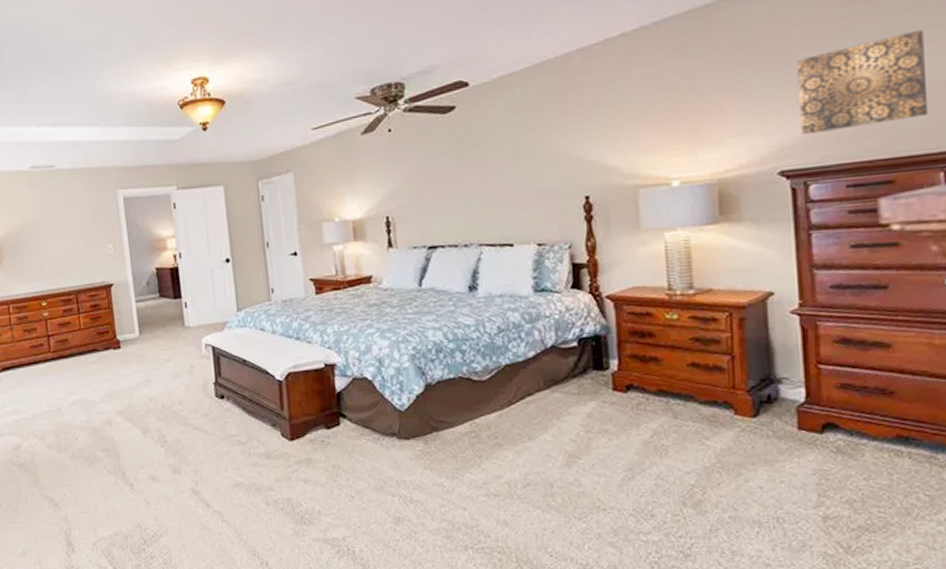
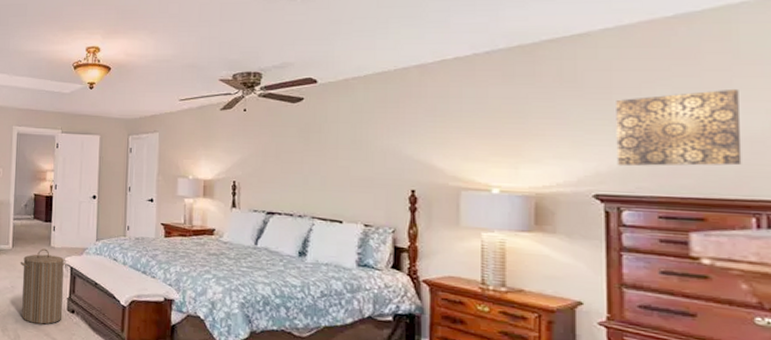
laundry hamper: none [151,330,211,418] -> present [20,248,66,325]

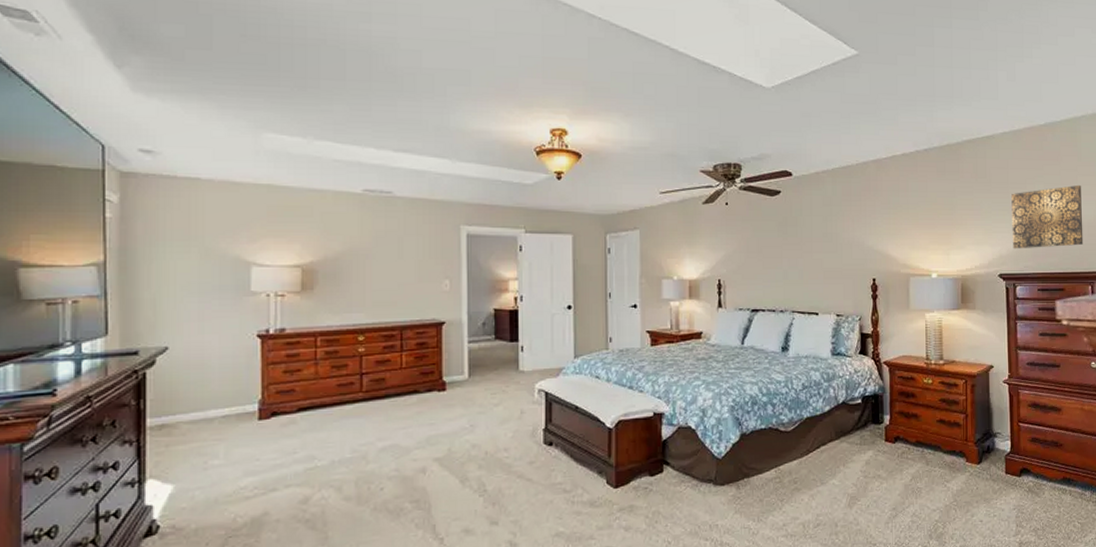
laundry hamper: present [20,248,66,325] -> none [480,374,539,466]

